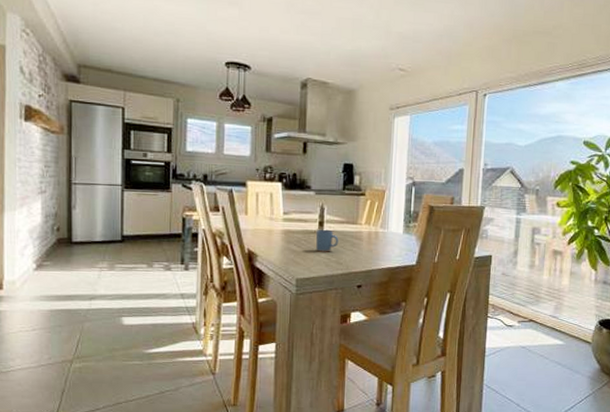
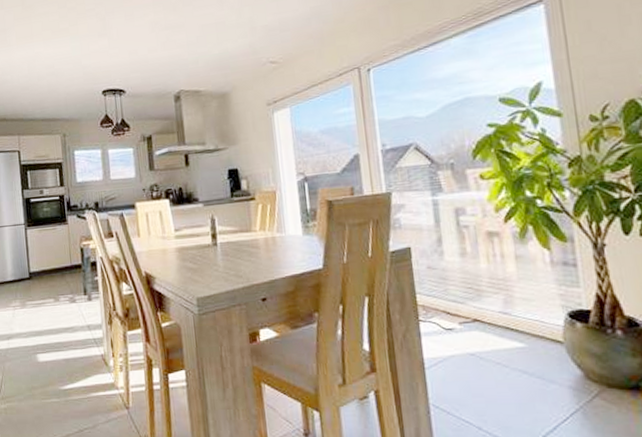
mug: present [315,229,339,252] -> none [209,241,235,267]

